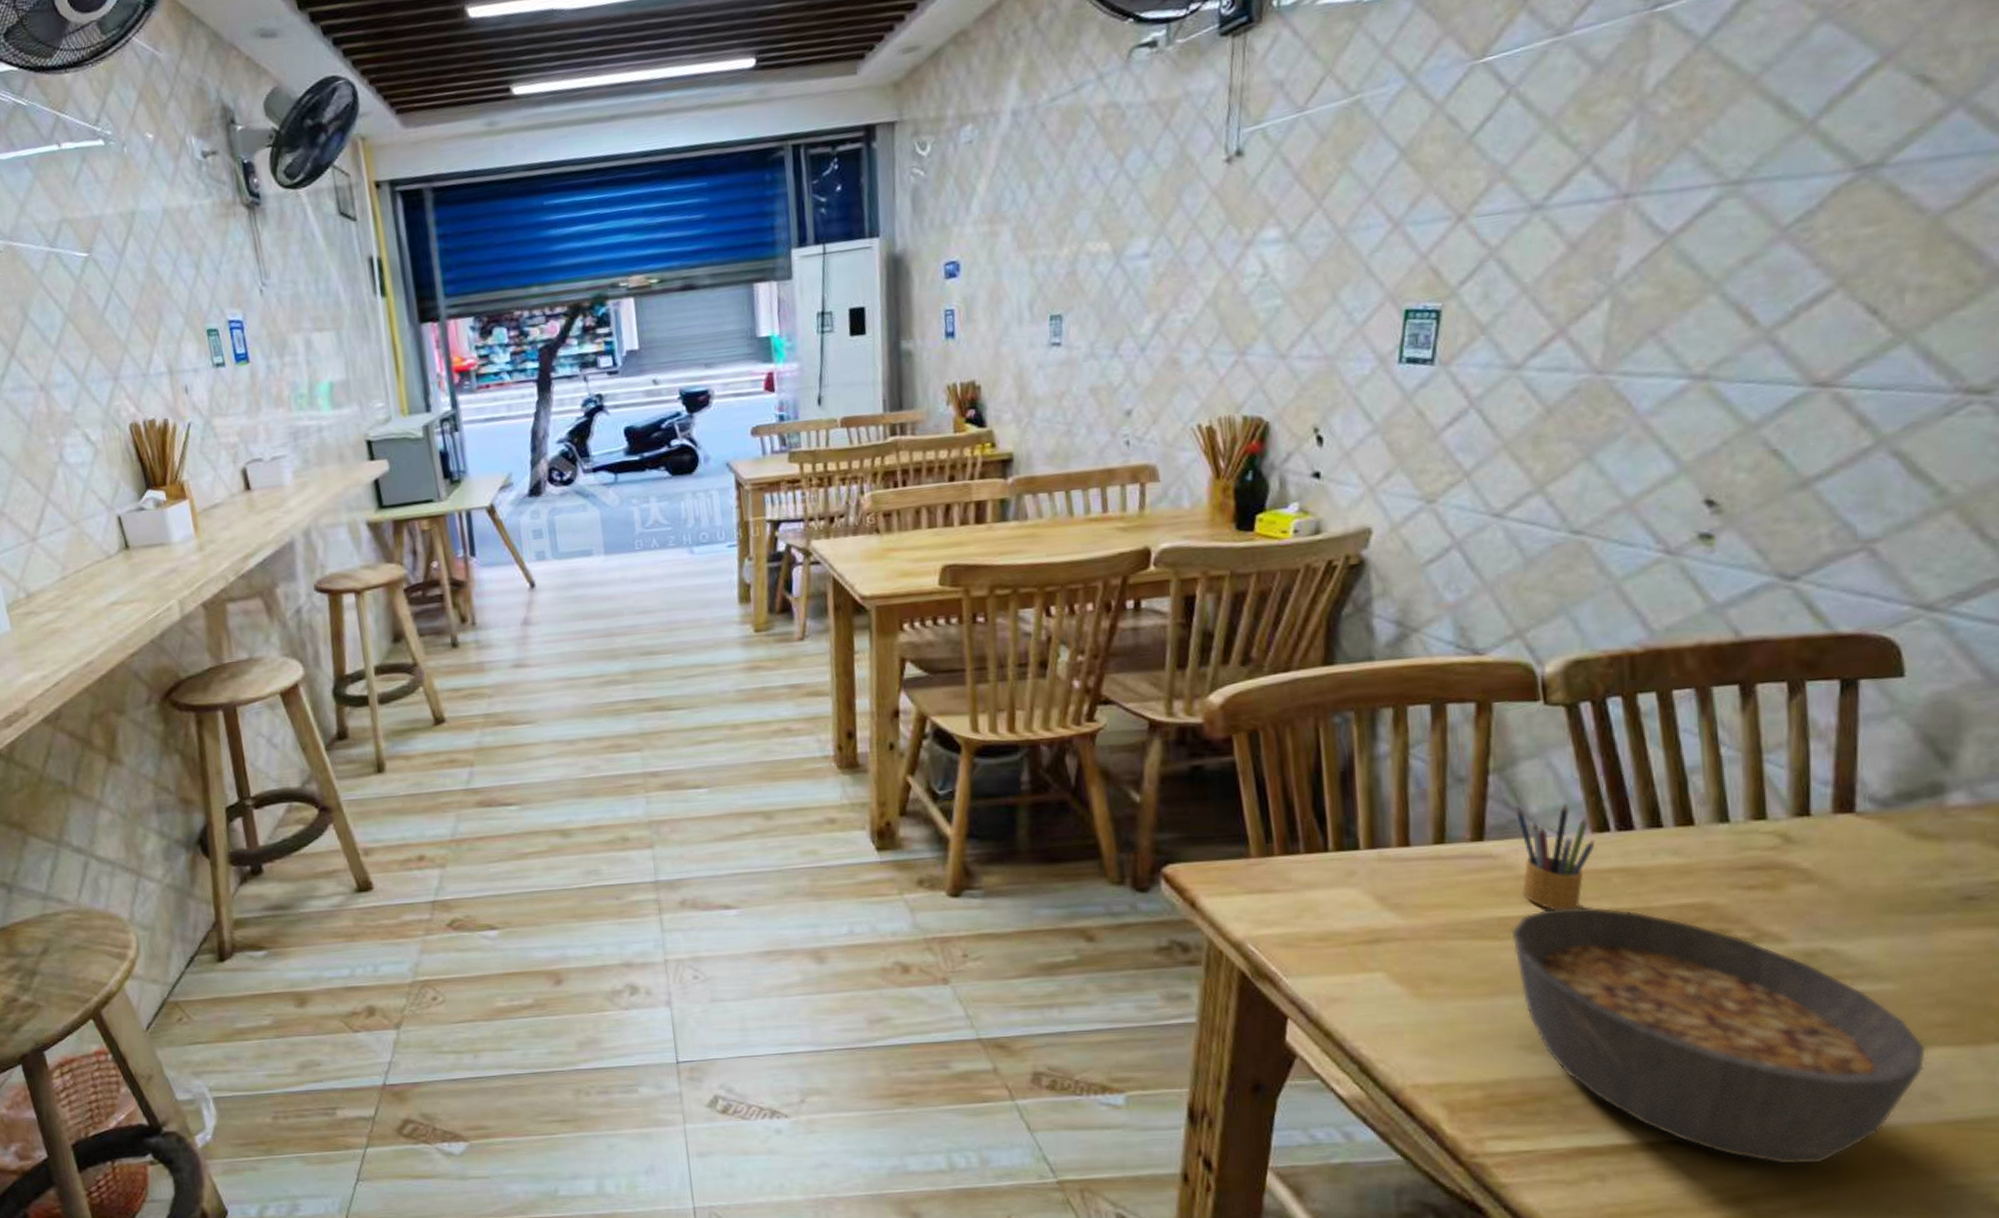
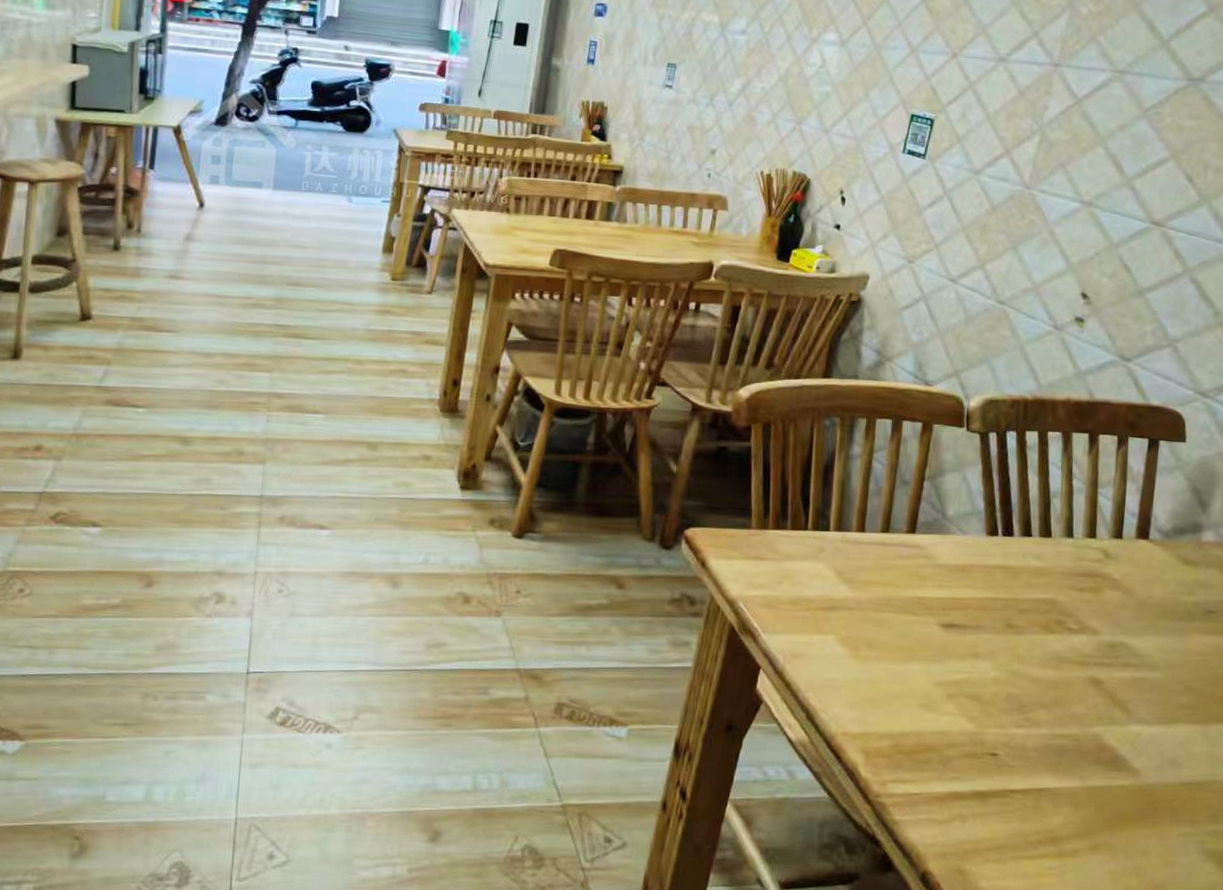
soup bowl: present [1511,906,1926,1165] -> none [925,593,1175,813]
pencil box: present [1516,803,1596,910] -> none [936,509,988,595]

